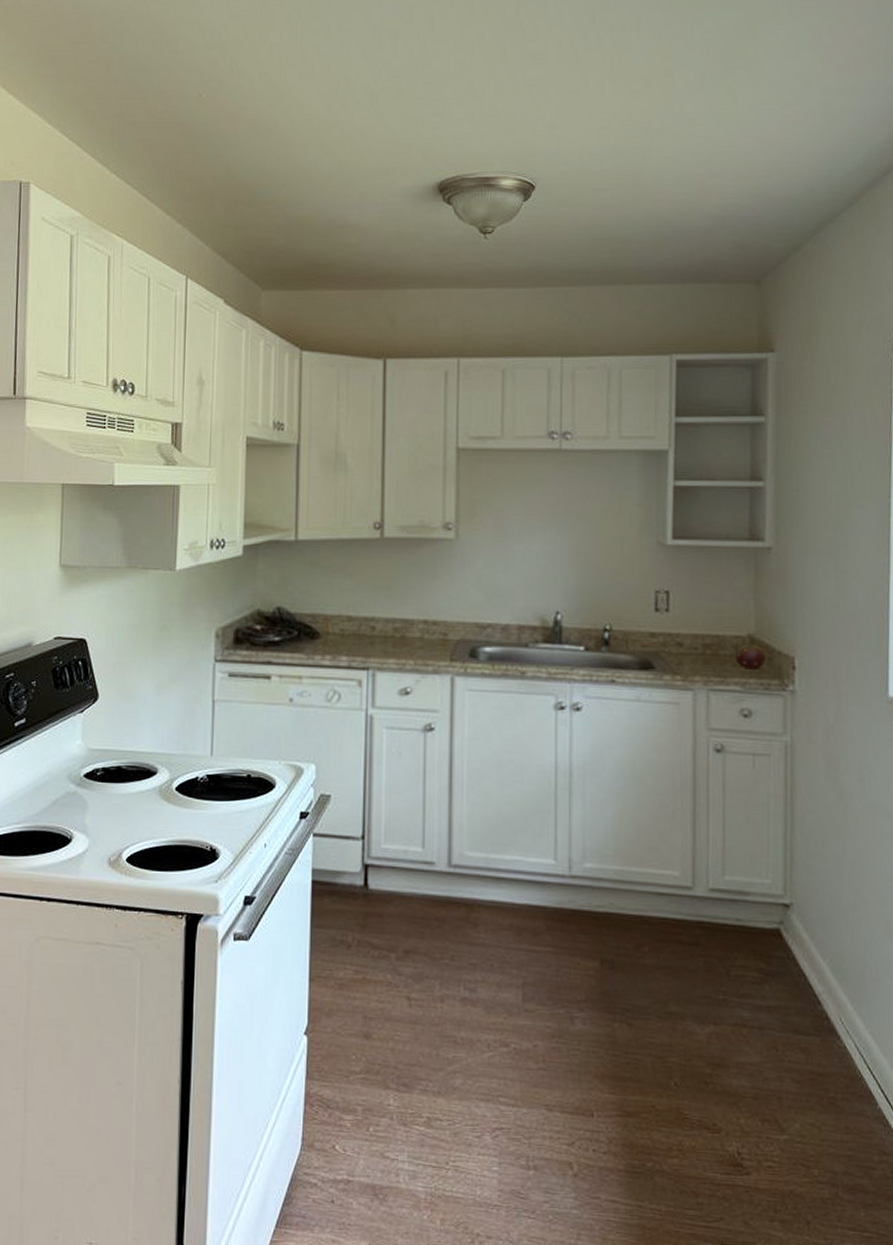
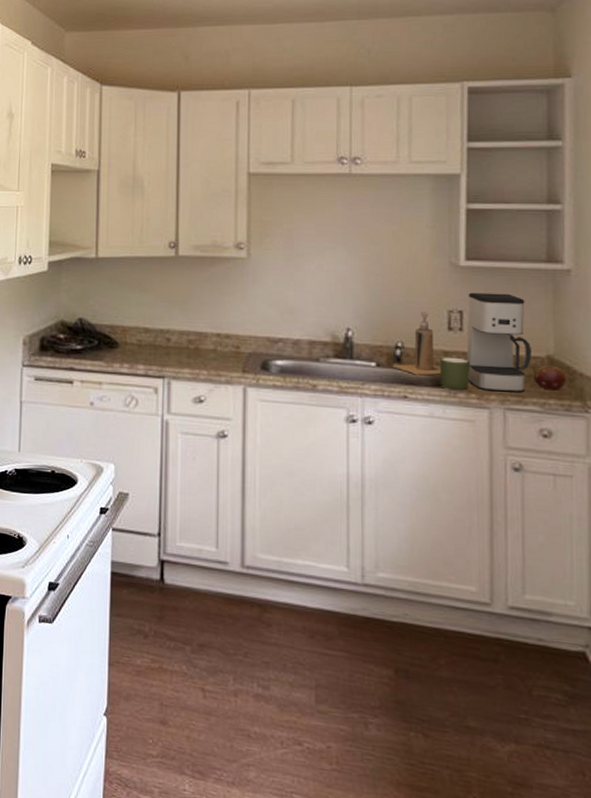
soap dispenser: none [600,593,647,659] -> present [392,312,441,376]
mug: none [646,638,675,673] -> present [439,357,470,391]
coffee maker: none [672,572,735,673] -> present [466,292,533,393]

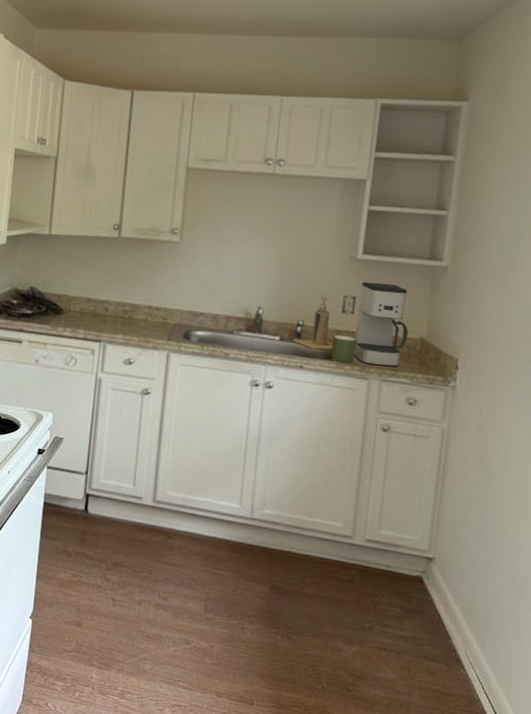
fruit: present [533,365,567,391] -> none [407,345,434,367]

